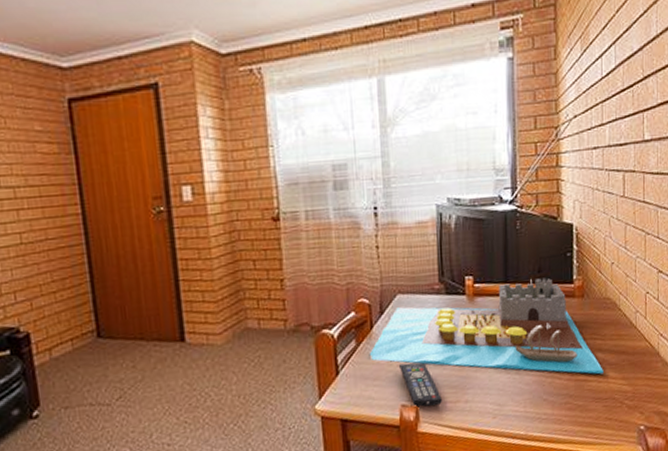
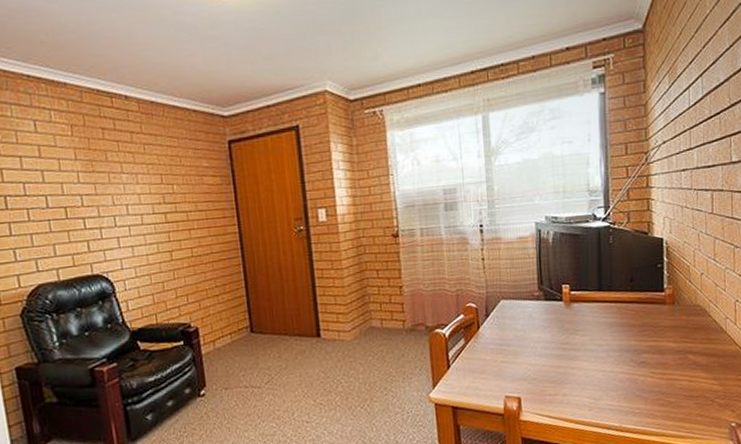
board game: present [369,278,603,375] -> none [476,286,694,375]
remote control: present [399,362,442,407] -> none [503,359,542,398]

